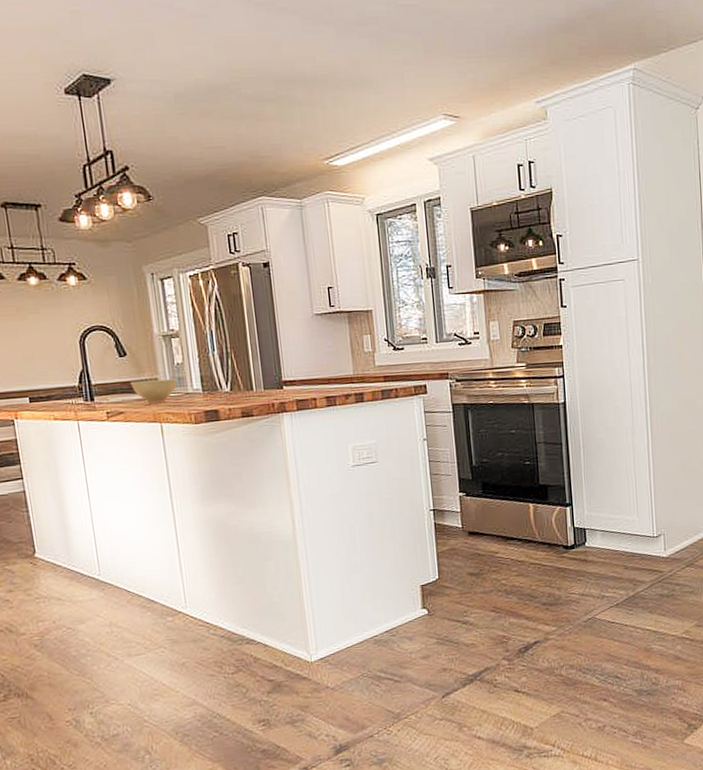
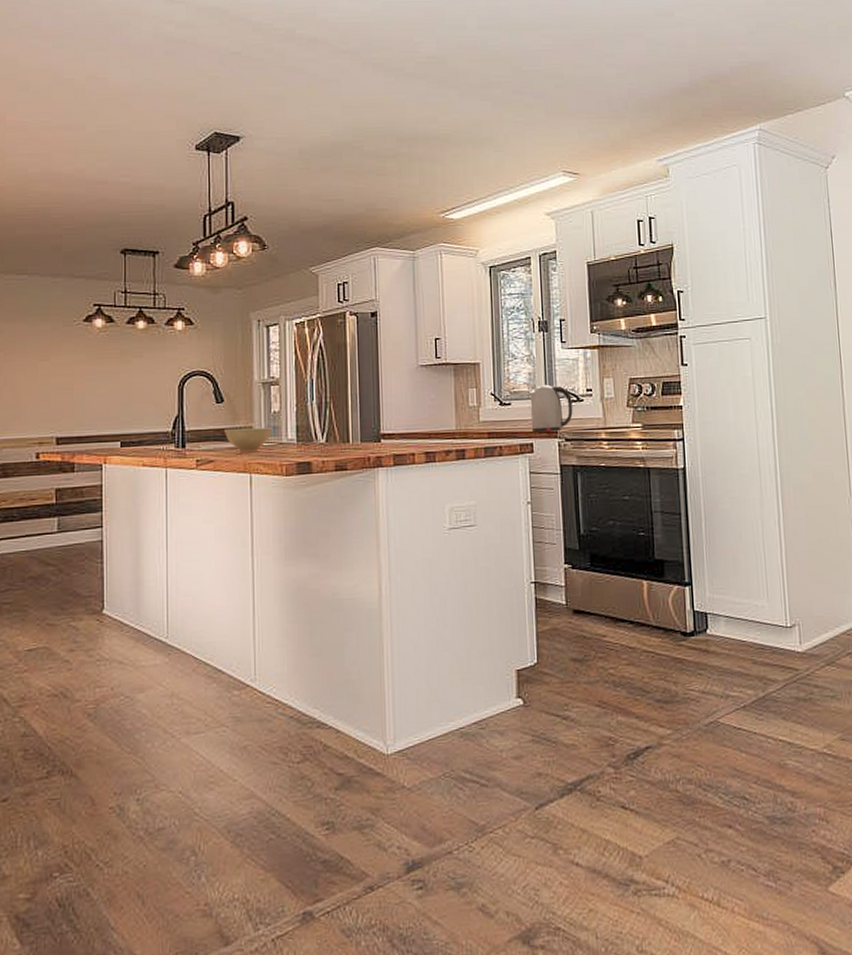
kettle: none [421,329,462,375] -> present [529,384,573,433]

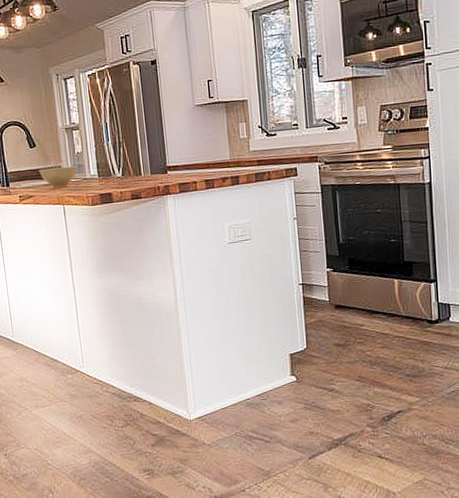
kettle: present [529,384,573,433] -> none [292,115,331,159]

